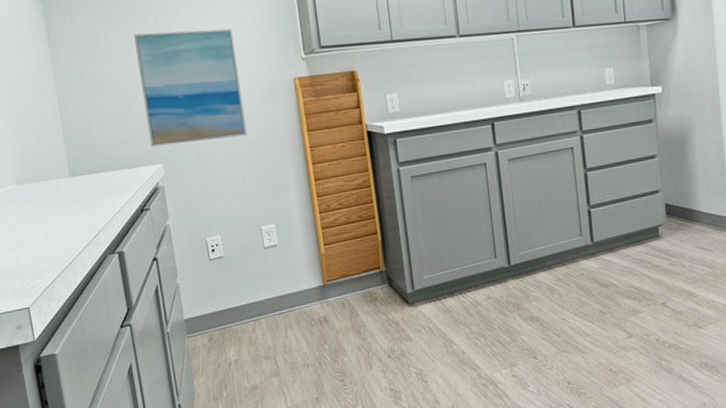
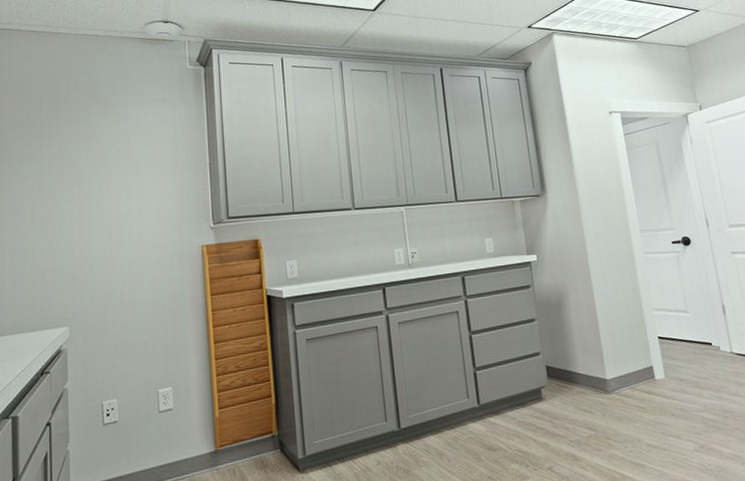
wall art: present [134,29,247,147] -> none [58,201,153,310]

